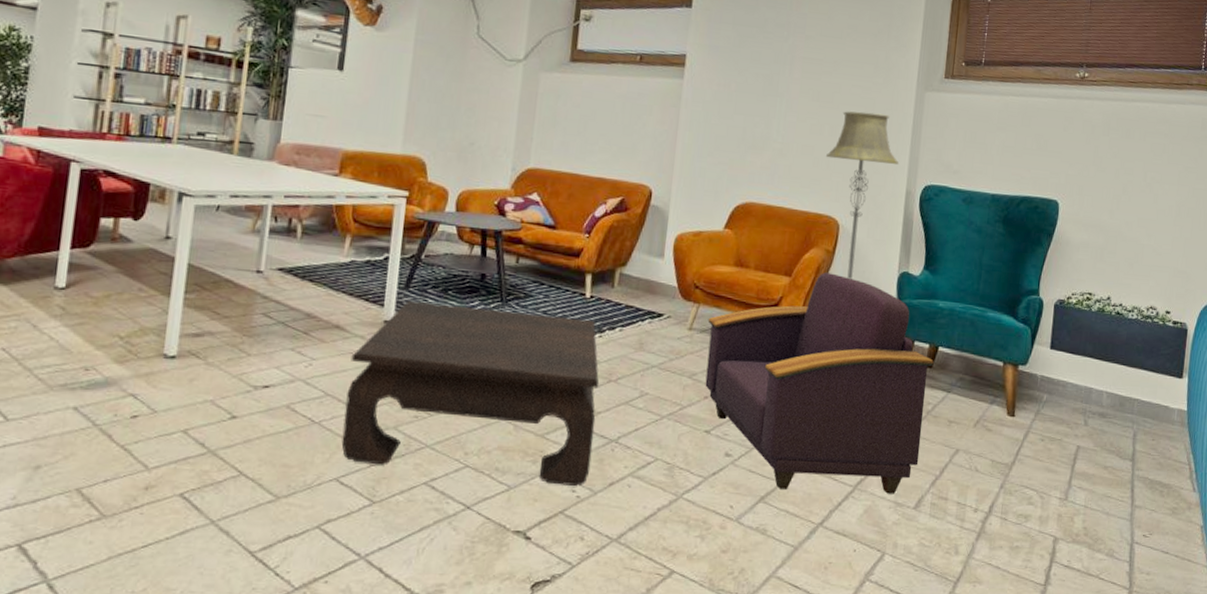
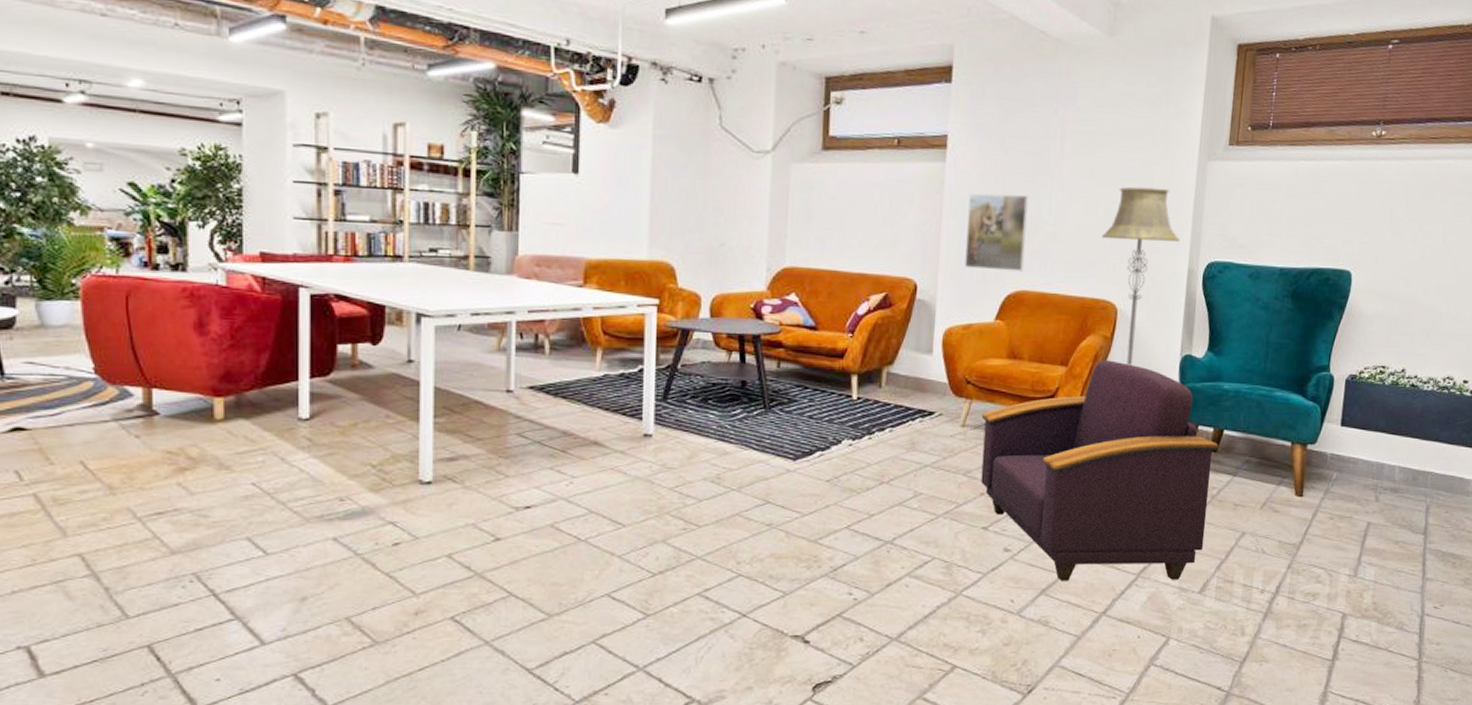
coffee table: present [341,300,599,486] -> none [610,412,871,589]
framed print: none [697,110,759,184] -> present [965,194,1028,272]

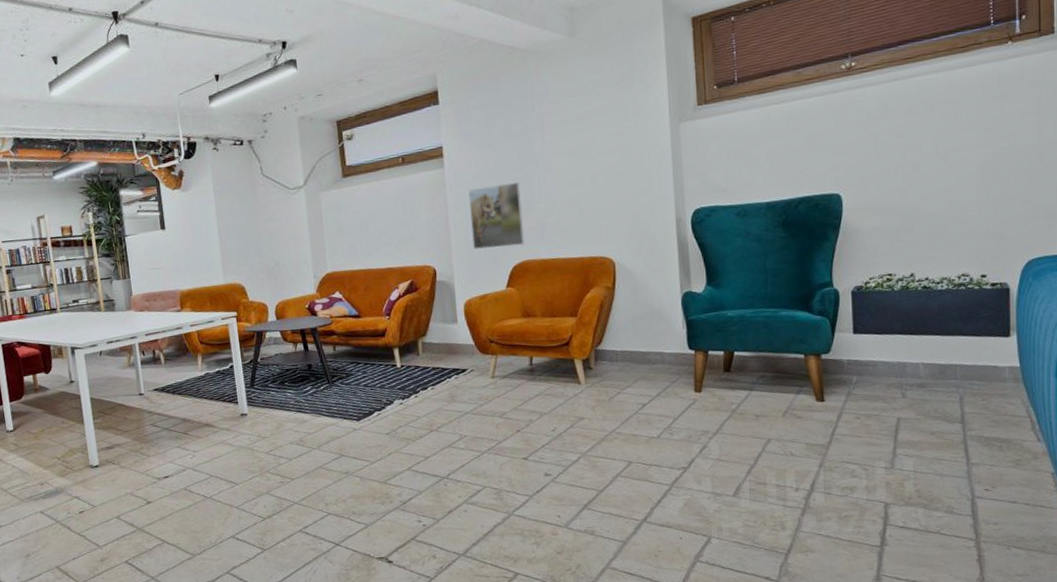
armchair: present [981,360,1219,581] -> none [507,306,731,496]
floor lamp: present [1101,186,1180,365] -> none [589,153,663,308]

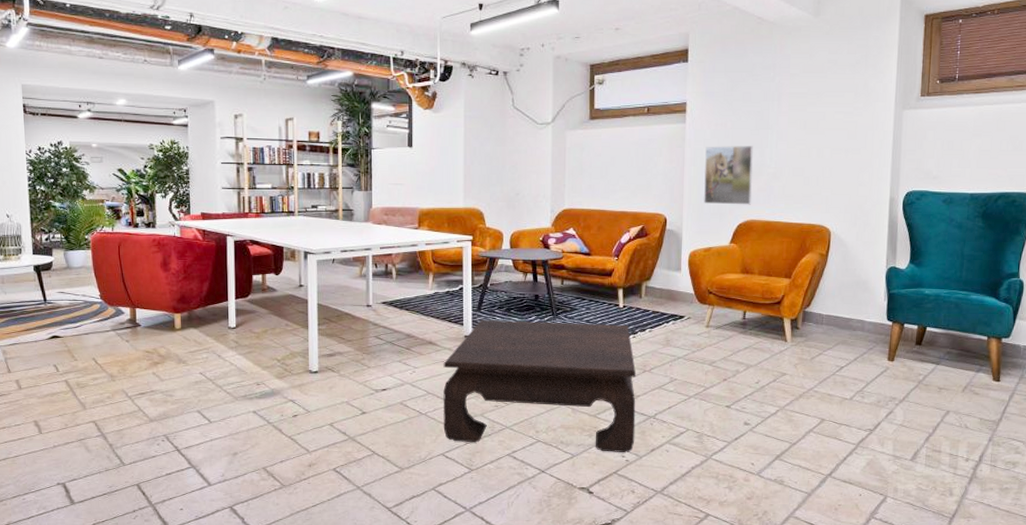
coffee table: none [222,385,430,523] -> present [443,319,637,452]

